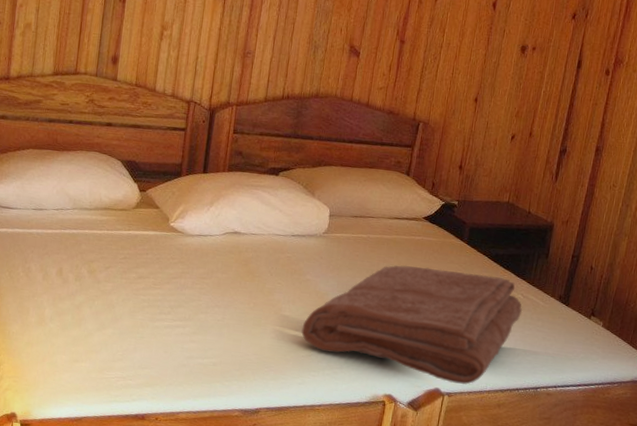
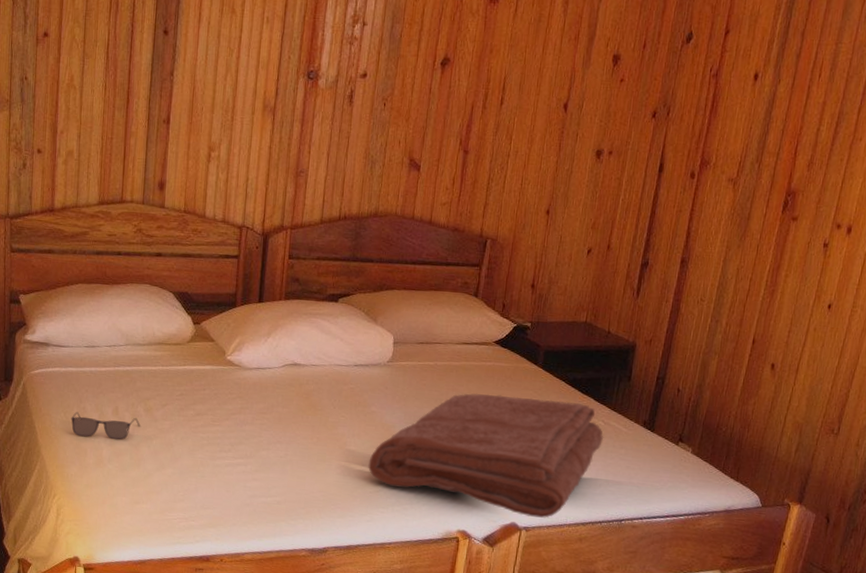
eyeglasses: none [15,271,84,300] -> present [71,411,141,440]

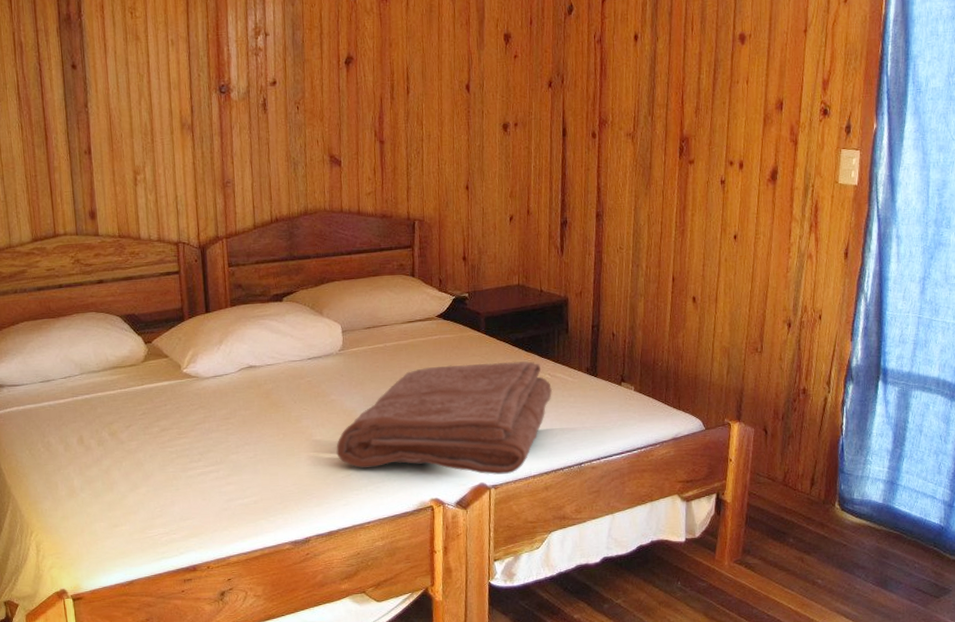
eyeglasses: present [71,411,141,440] -> none [36,443,108,471]

